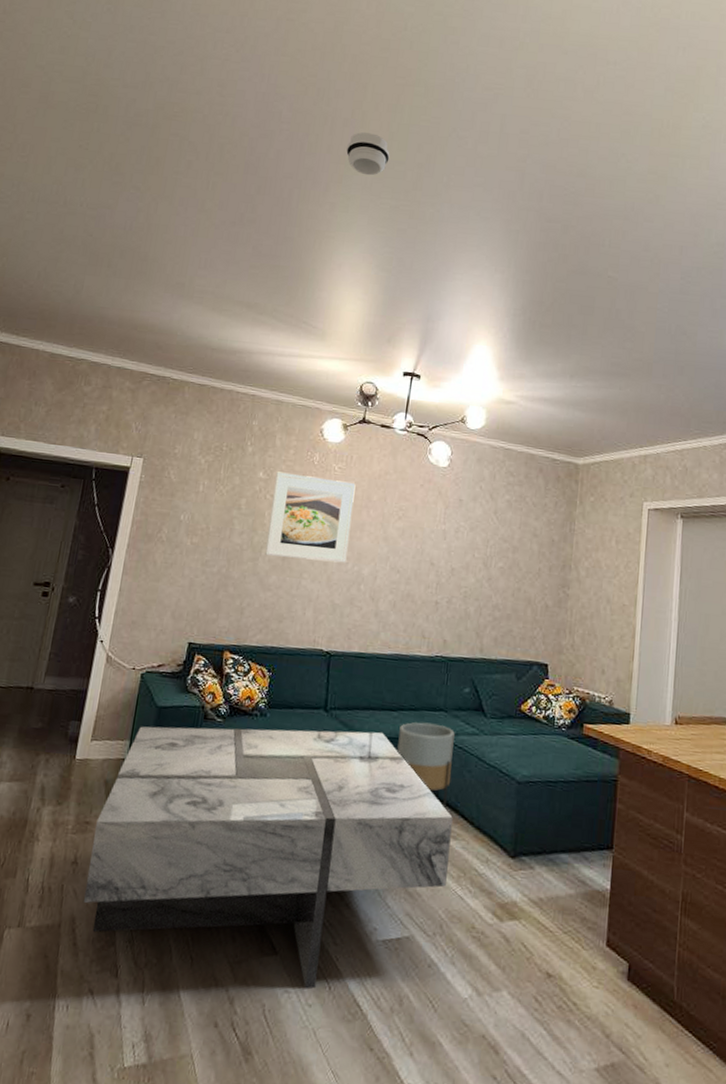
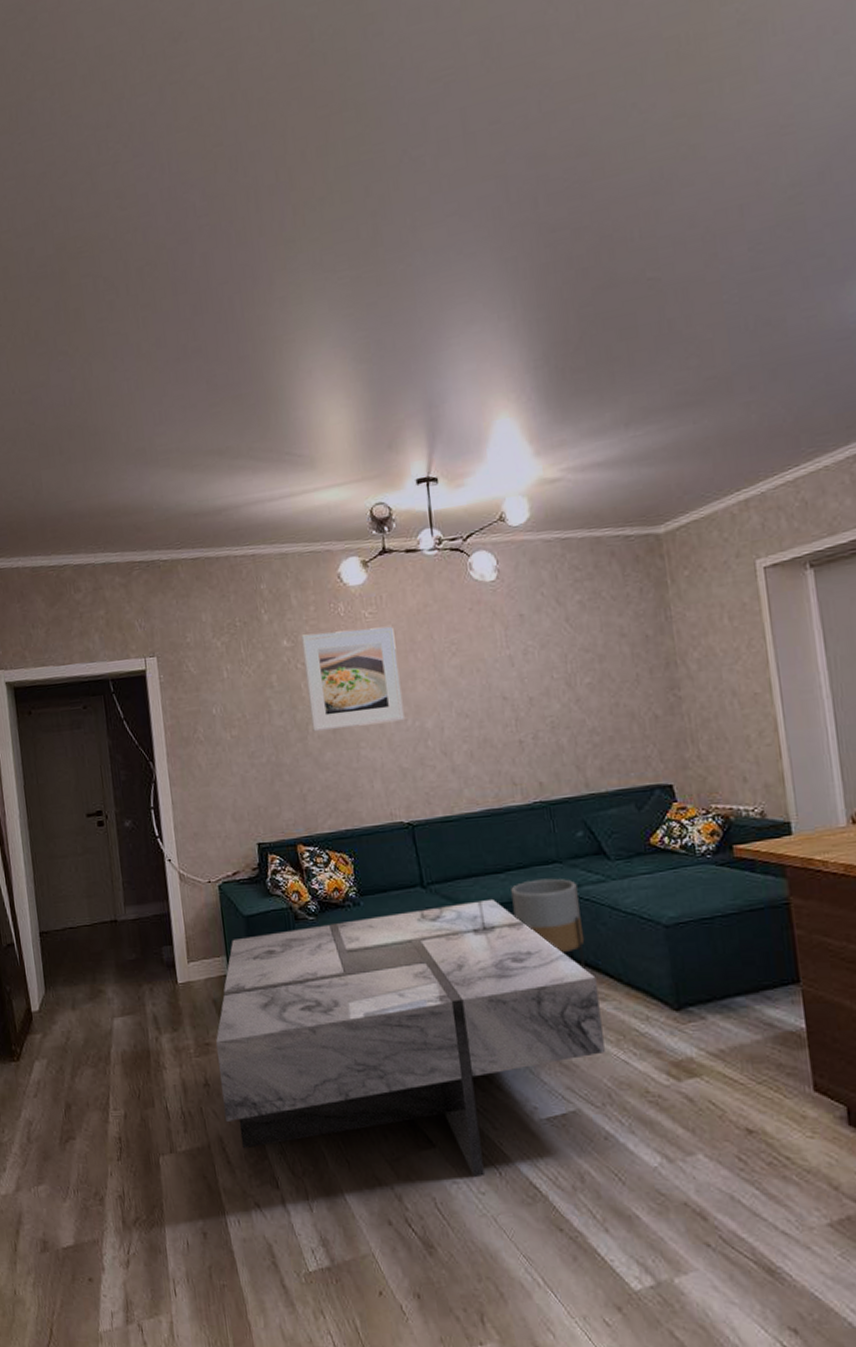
smoke detector: present [346,132,390,176] -> none [281,192,335,250]

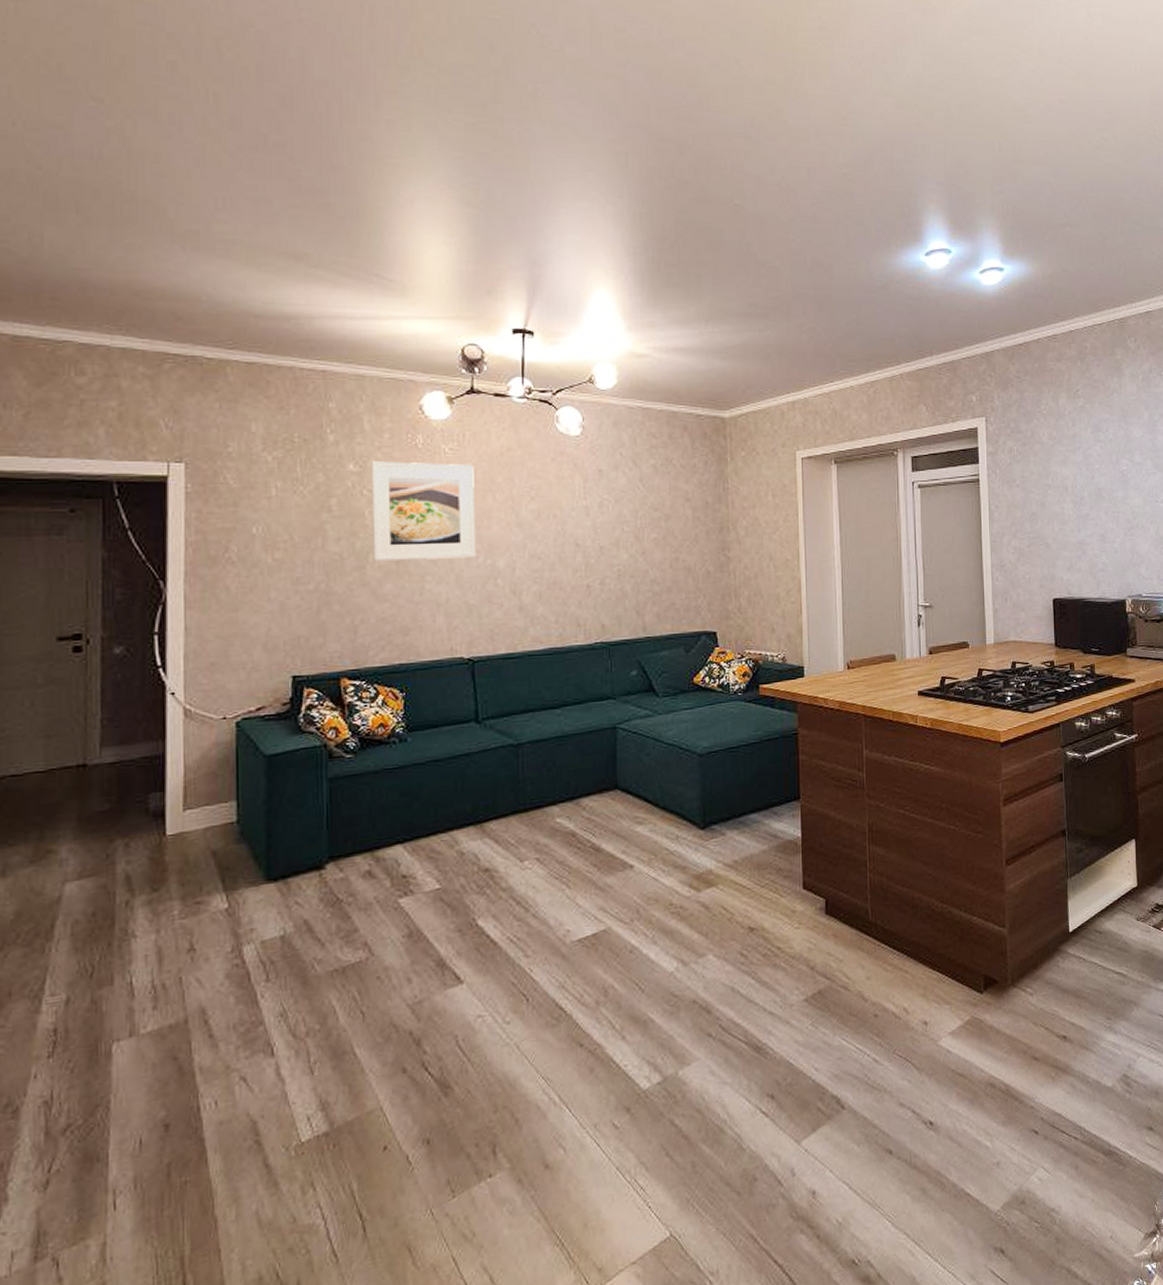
coffee table: present [216,900,605,1178] -> none [210,734,637,1018]
planter: present [511,878,585,970] -> none [565,713,629,797]

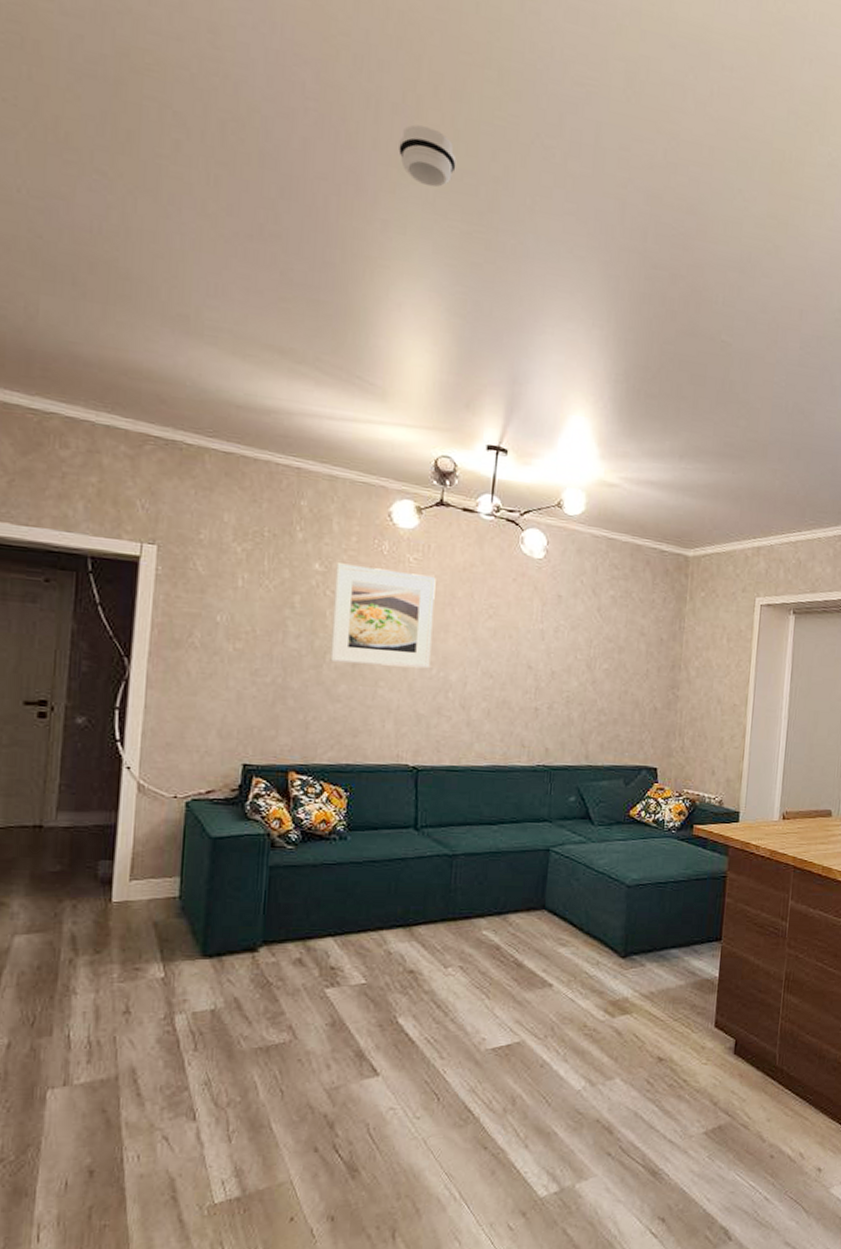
smoke detector: none [396,25,455,84] -> present [399,124,457,188]

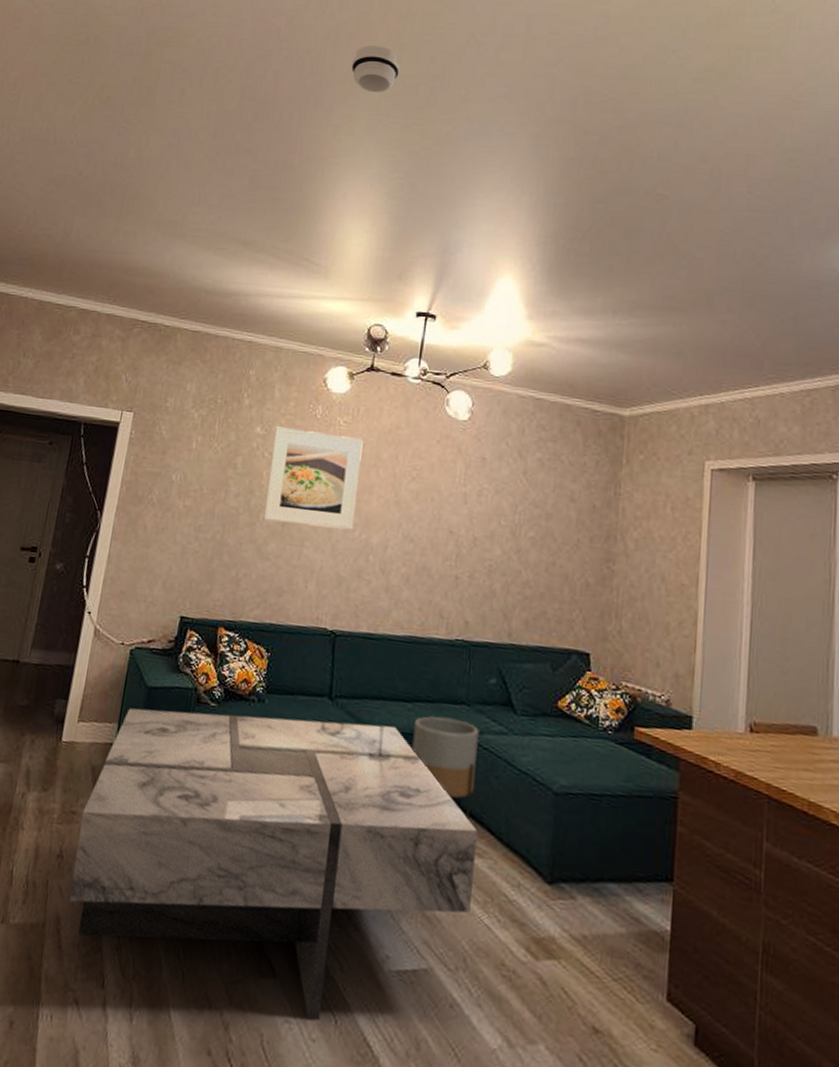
coffee table: none [143,848,561,1104] -> present [68,708,478,1021]
planter: none [499,834,561,918] -> present [412,716,479,821]

